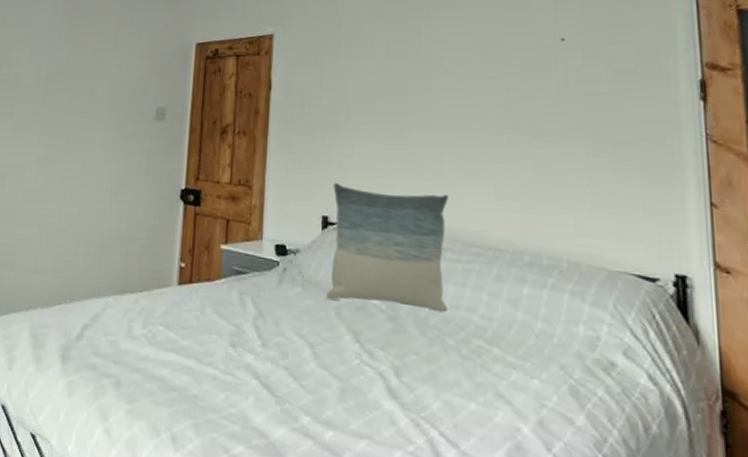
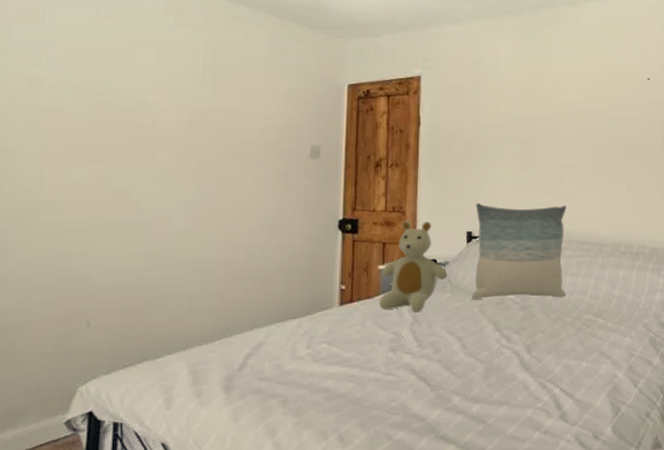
stuffed bear: none [221,196,299,306] -> present [380,220,448,313]

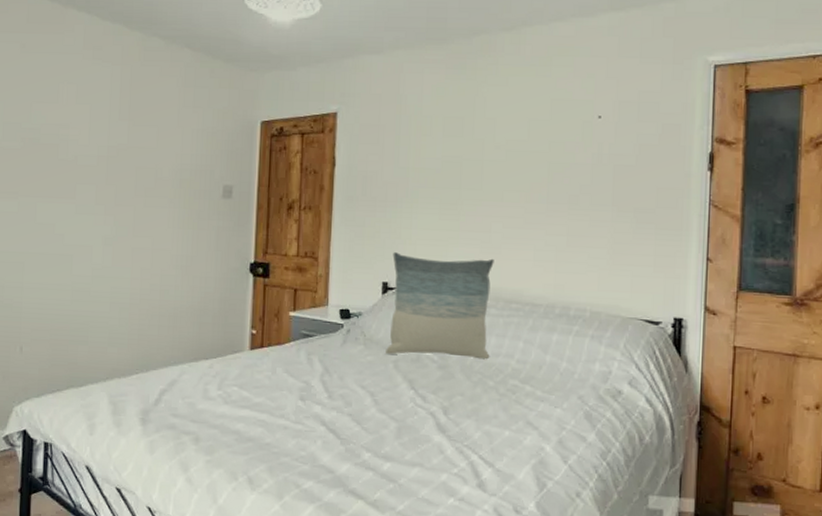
stuffed bear: present [380,220,448,313] -> none [290,267,361,363]

